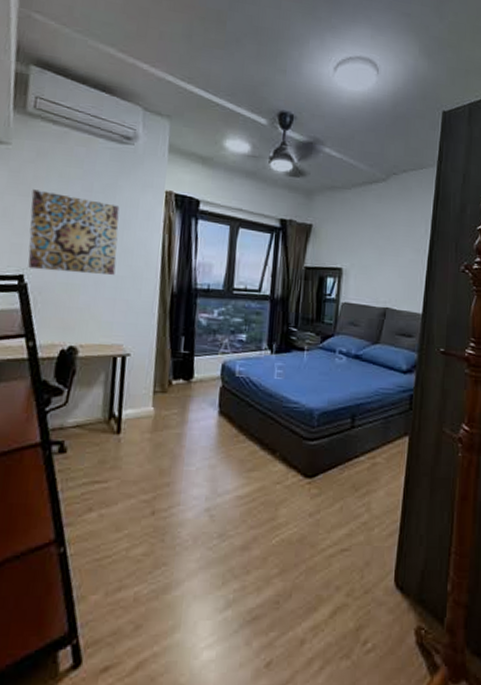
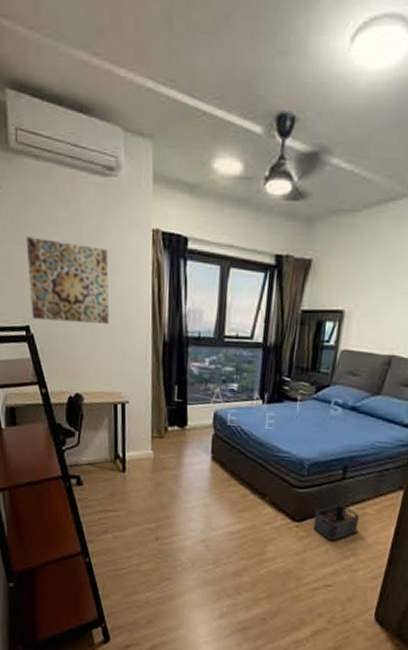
storage bin: none [325,456,371,496] -> present [312,504,361,541]

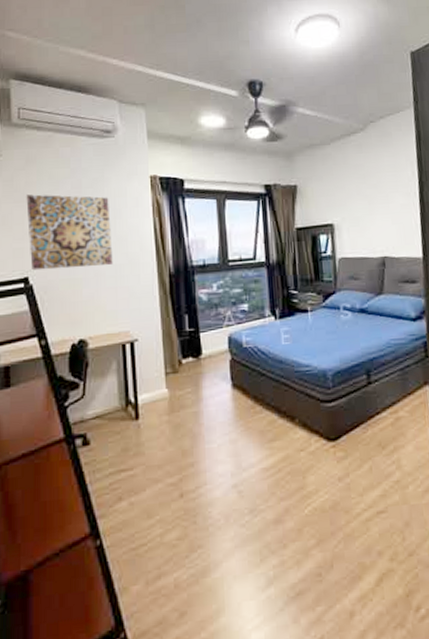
storage bin: present [312,504,361,541] -> none [349,412,396,456]

